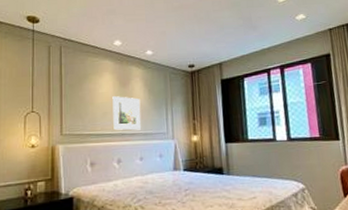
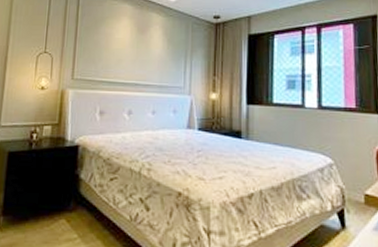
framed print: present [112,96,141,131] -> none [127,43,158,82]

